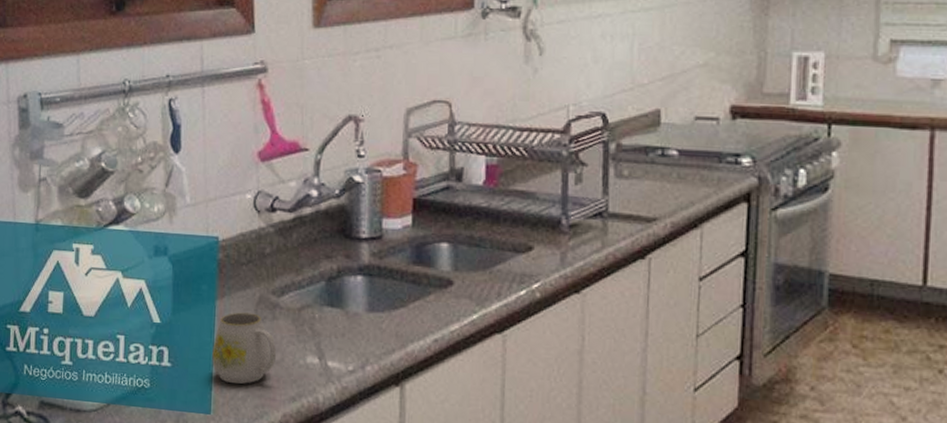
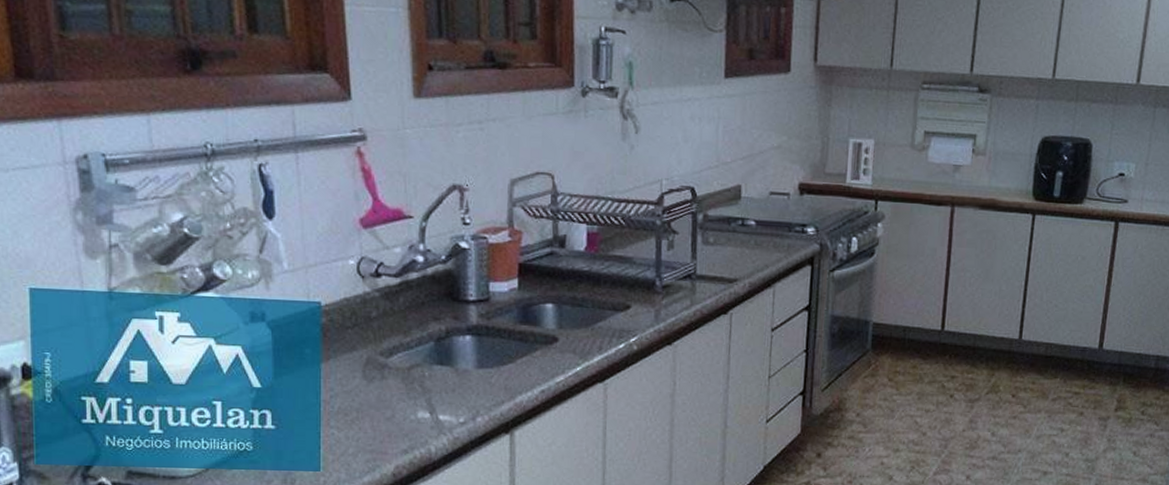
mug: present [212,312,277,384] -> none [319,373,387,442]

